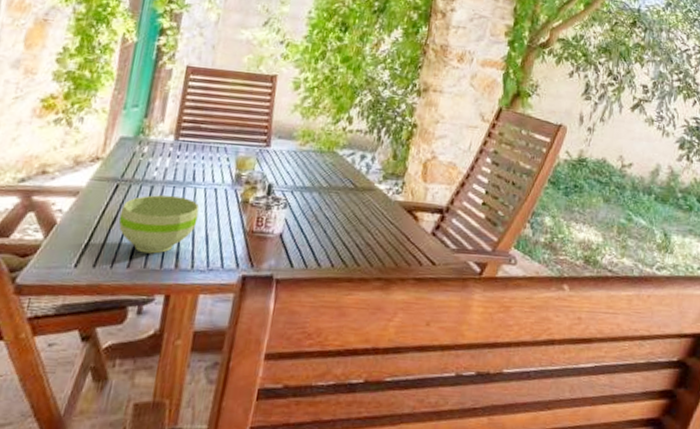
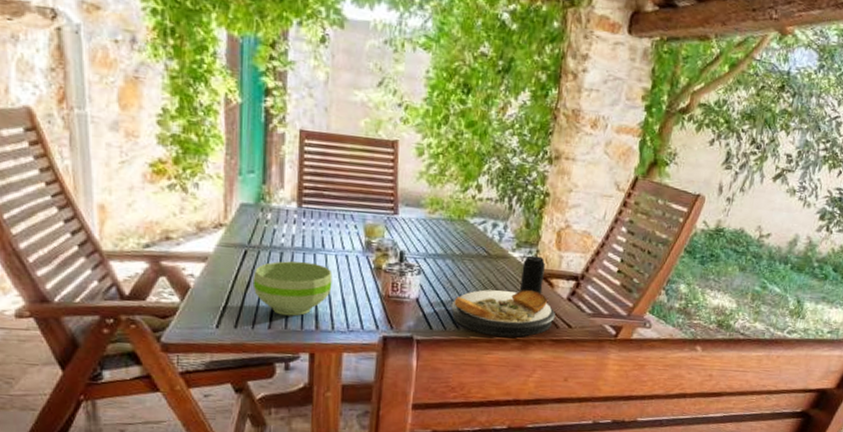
plate: none [314,223,419,276] -> present [451,289,555,337]
beverage can: none [385,187,411,229] -> present [520,255,545,294]

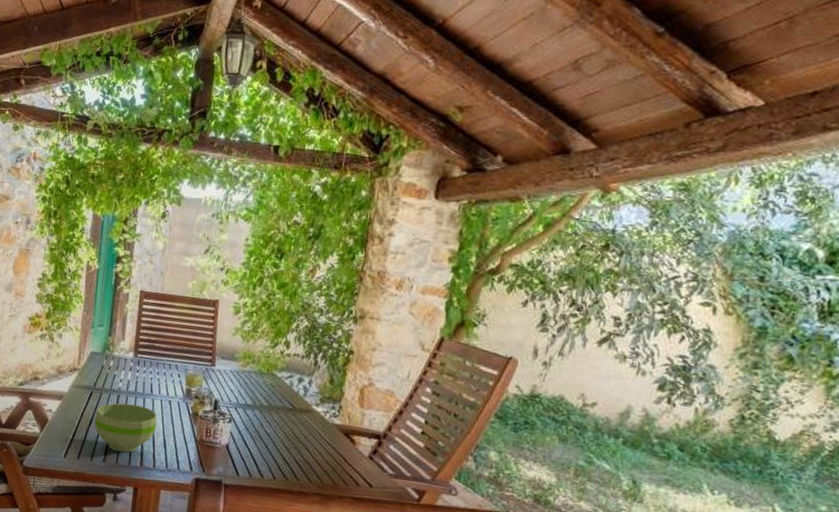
plate: present [451,289,555,337] -> none [257,441,356,492]
beverage can: present [520,255,545,294] -> none [322,411,348,450]

